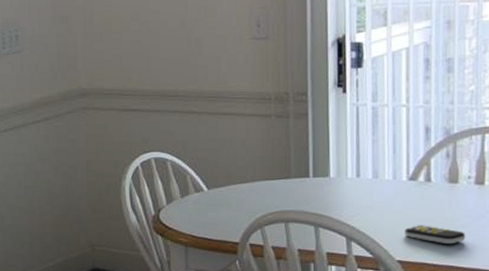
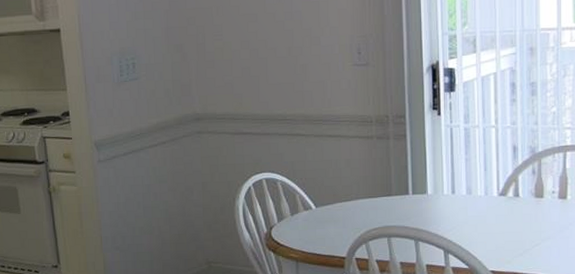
remote control: present [405,225,466,245] -> none [497,237,552,255]

